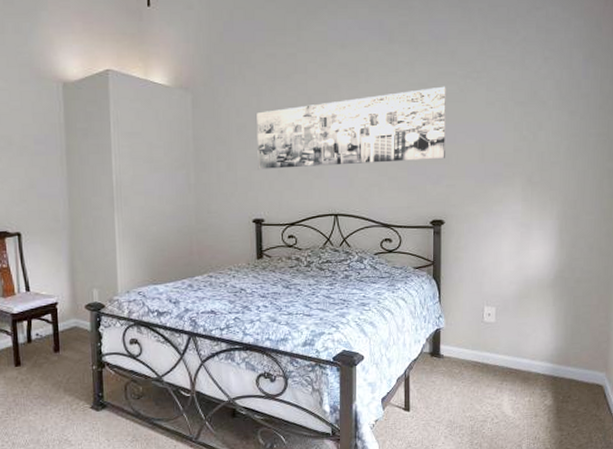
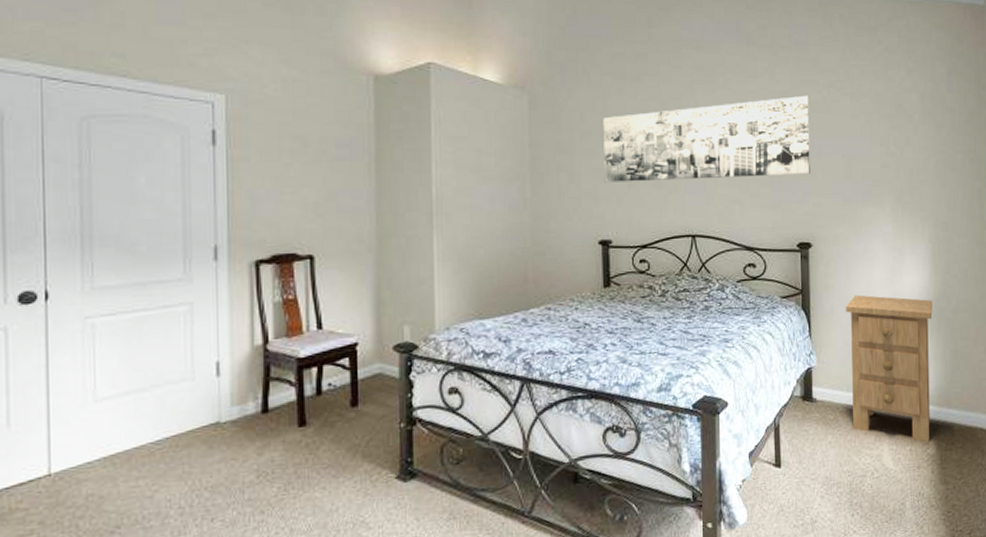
nightstand: none [474,266,557,395] -> present [846,294,933,443]

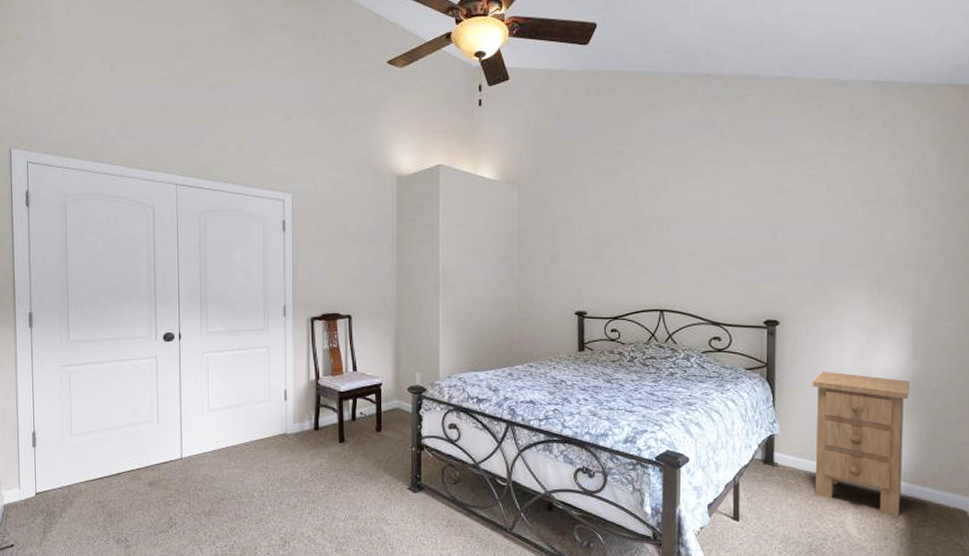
wall art: present [603,95,810,182] -> none [582,183,782,262]

